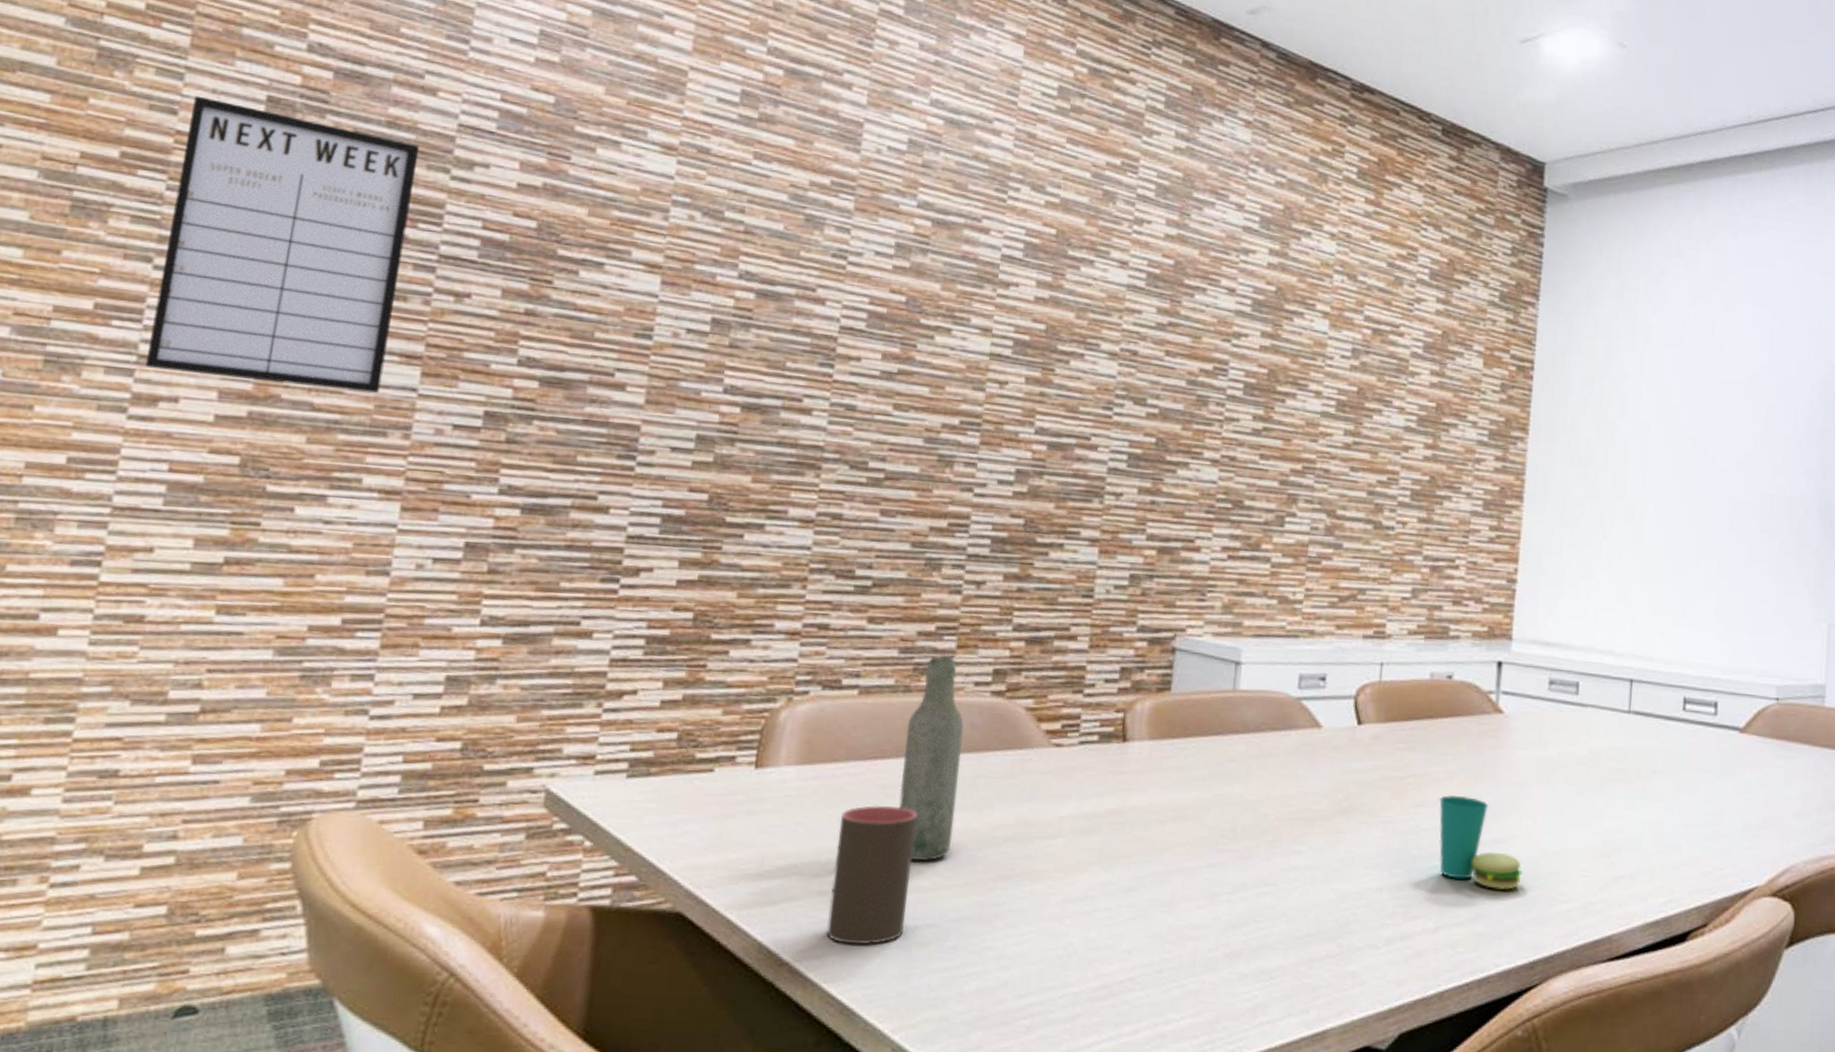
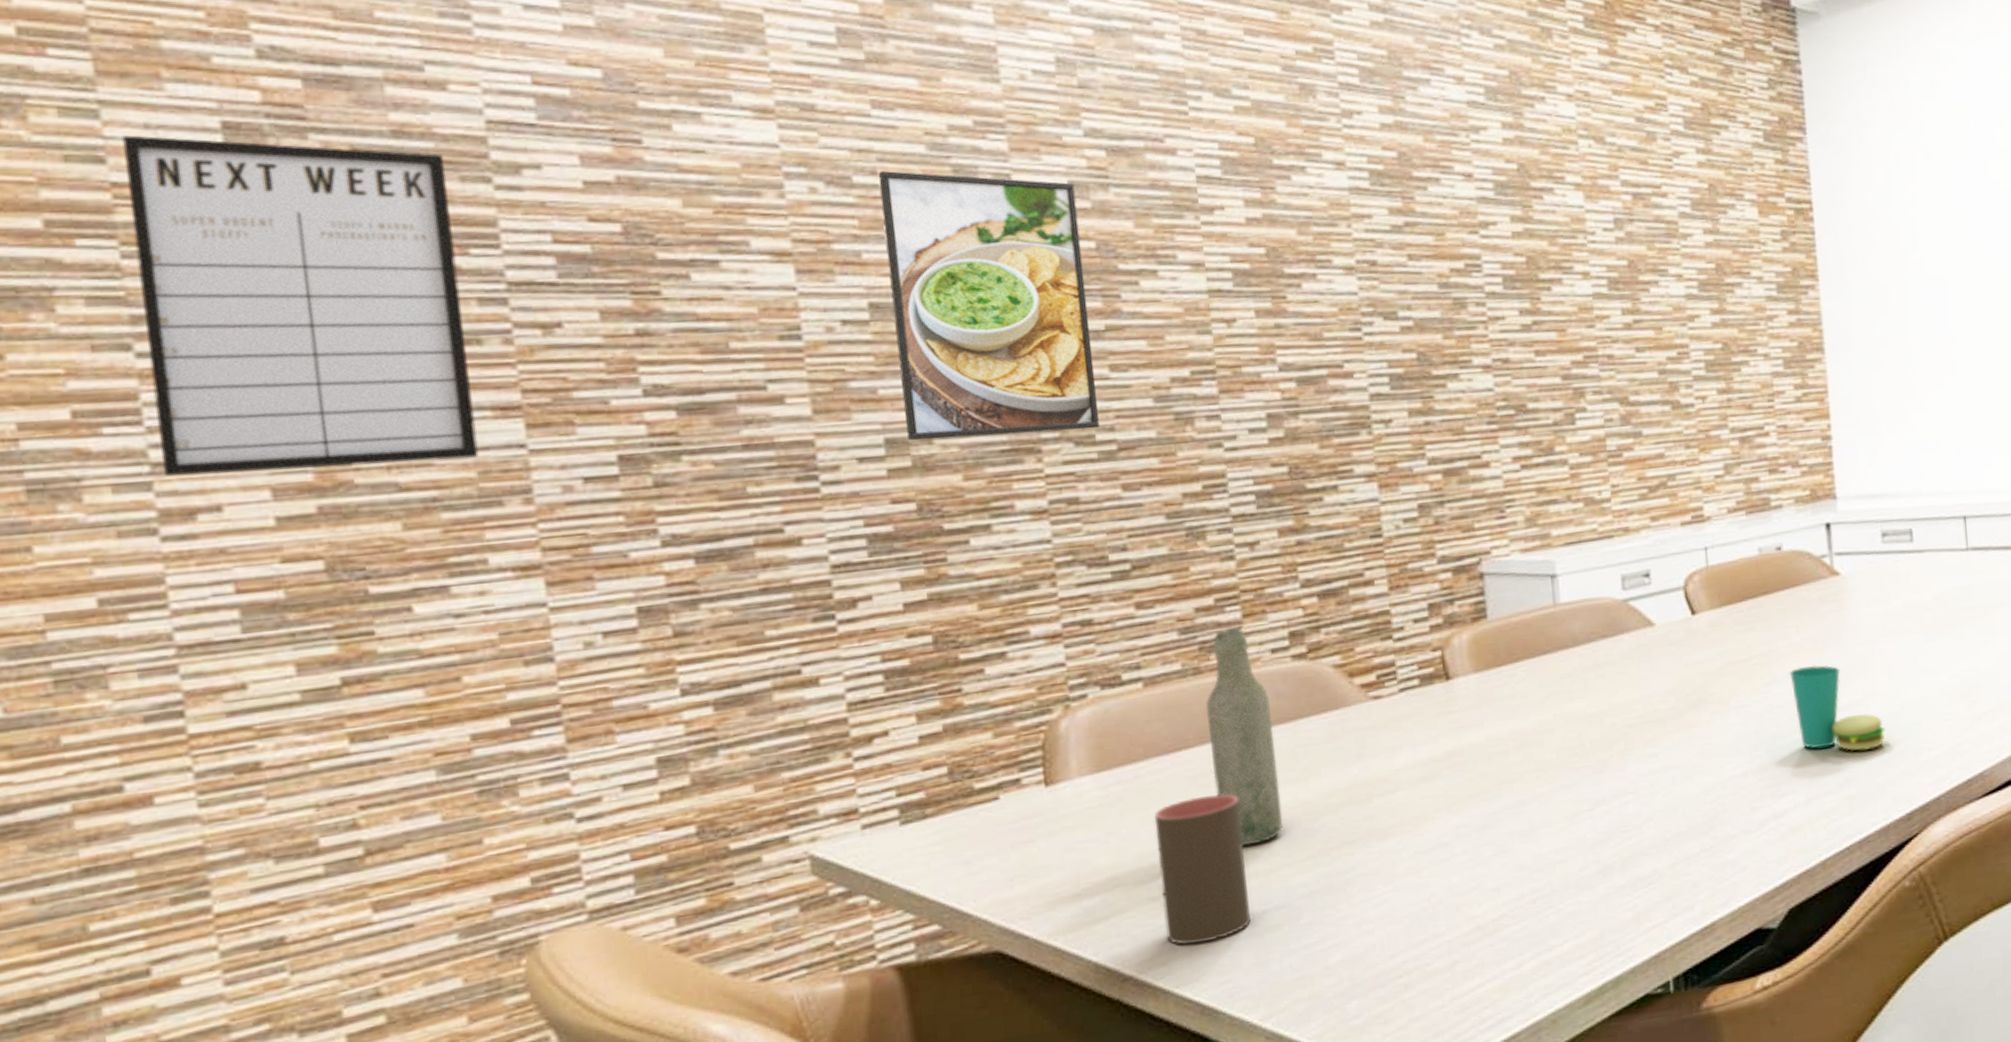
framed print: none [714,211,900,457] -> present [877,171,1099,441]

